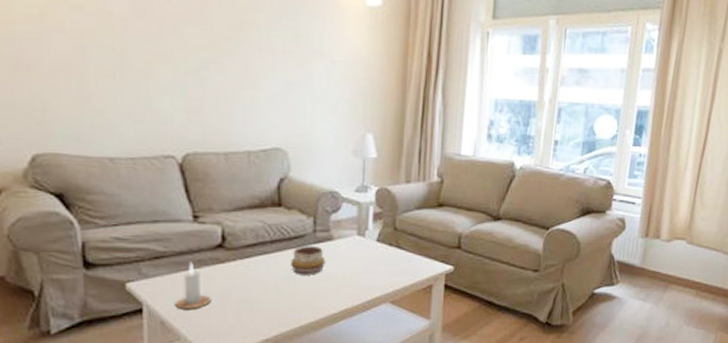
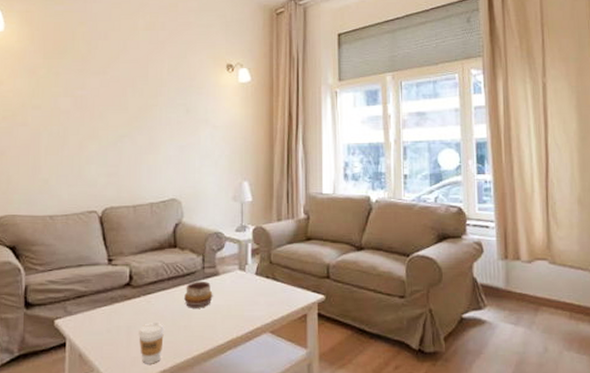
candle: present [175,262,211,309] -> none [91,300,120,342]
coffee cup: none [235,289,266,333] -> present [139,323,164,364]

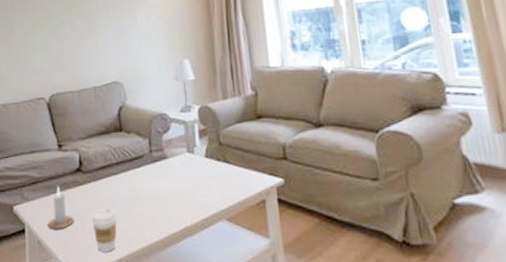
candle: none [91,300,120,342] -> present [47,186,74,229]
decorative bowl: present [184,281,213,308] -> none [134,165,163,194]

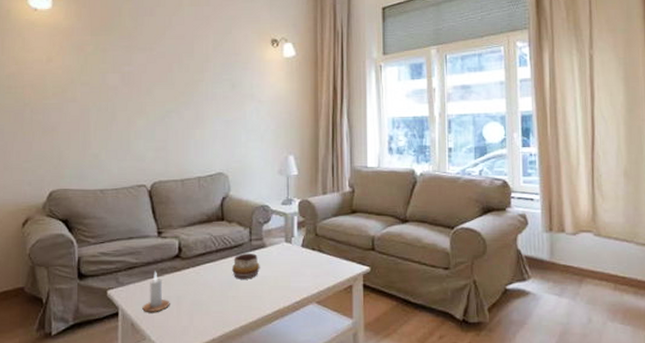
coffee cup: present [92,209,117,252] -> none [188,293,213,333]
decorative bowl: none [134,165,163,194] -> present [232,253,260,279]

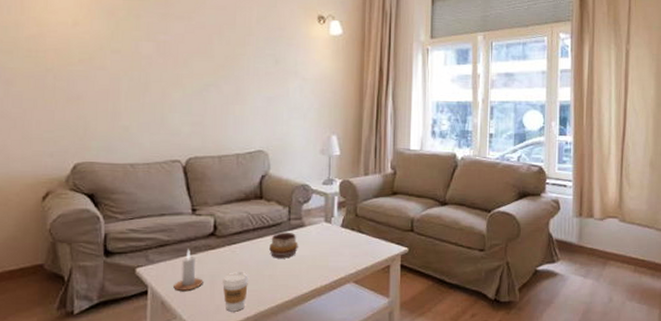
coffee cup: none [188,293,213,333] -> present [222,272,248,312]

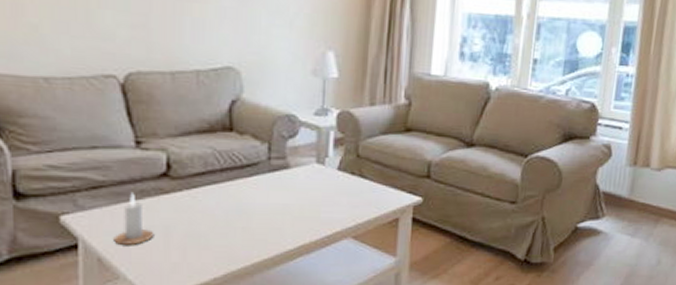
coffee cup: present [222,272,248,312] -> none [180,223,215,271]
decorative bowl: present [269,233,298,259] -> none [243,175,281,207]

